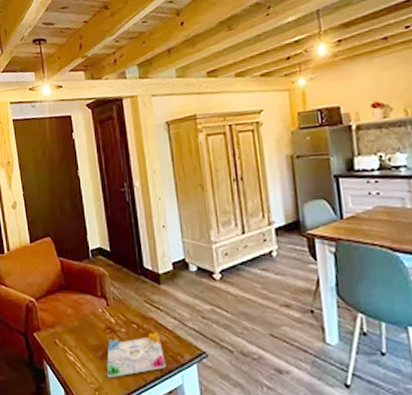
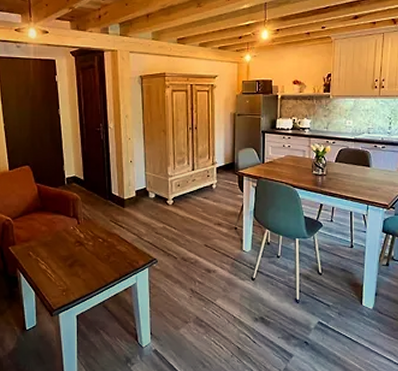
board game: present [106,332,166,378] -> none [73,244,124,281]

